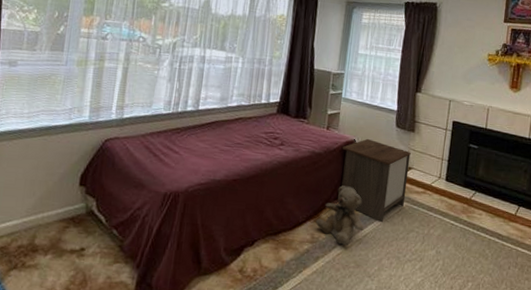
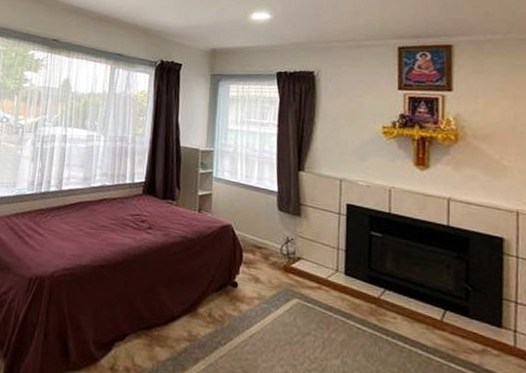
teddy bear: present [315,185,364,245] -> none [192,276,249,347]
nightstand: present [342,138,411,223] -> none [218,222,298,322]

